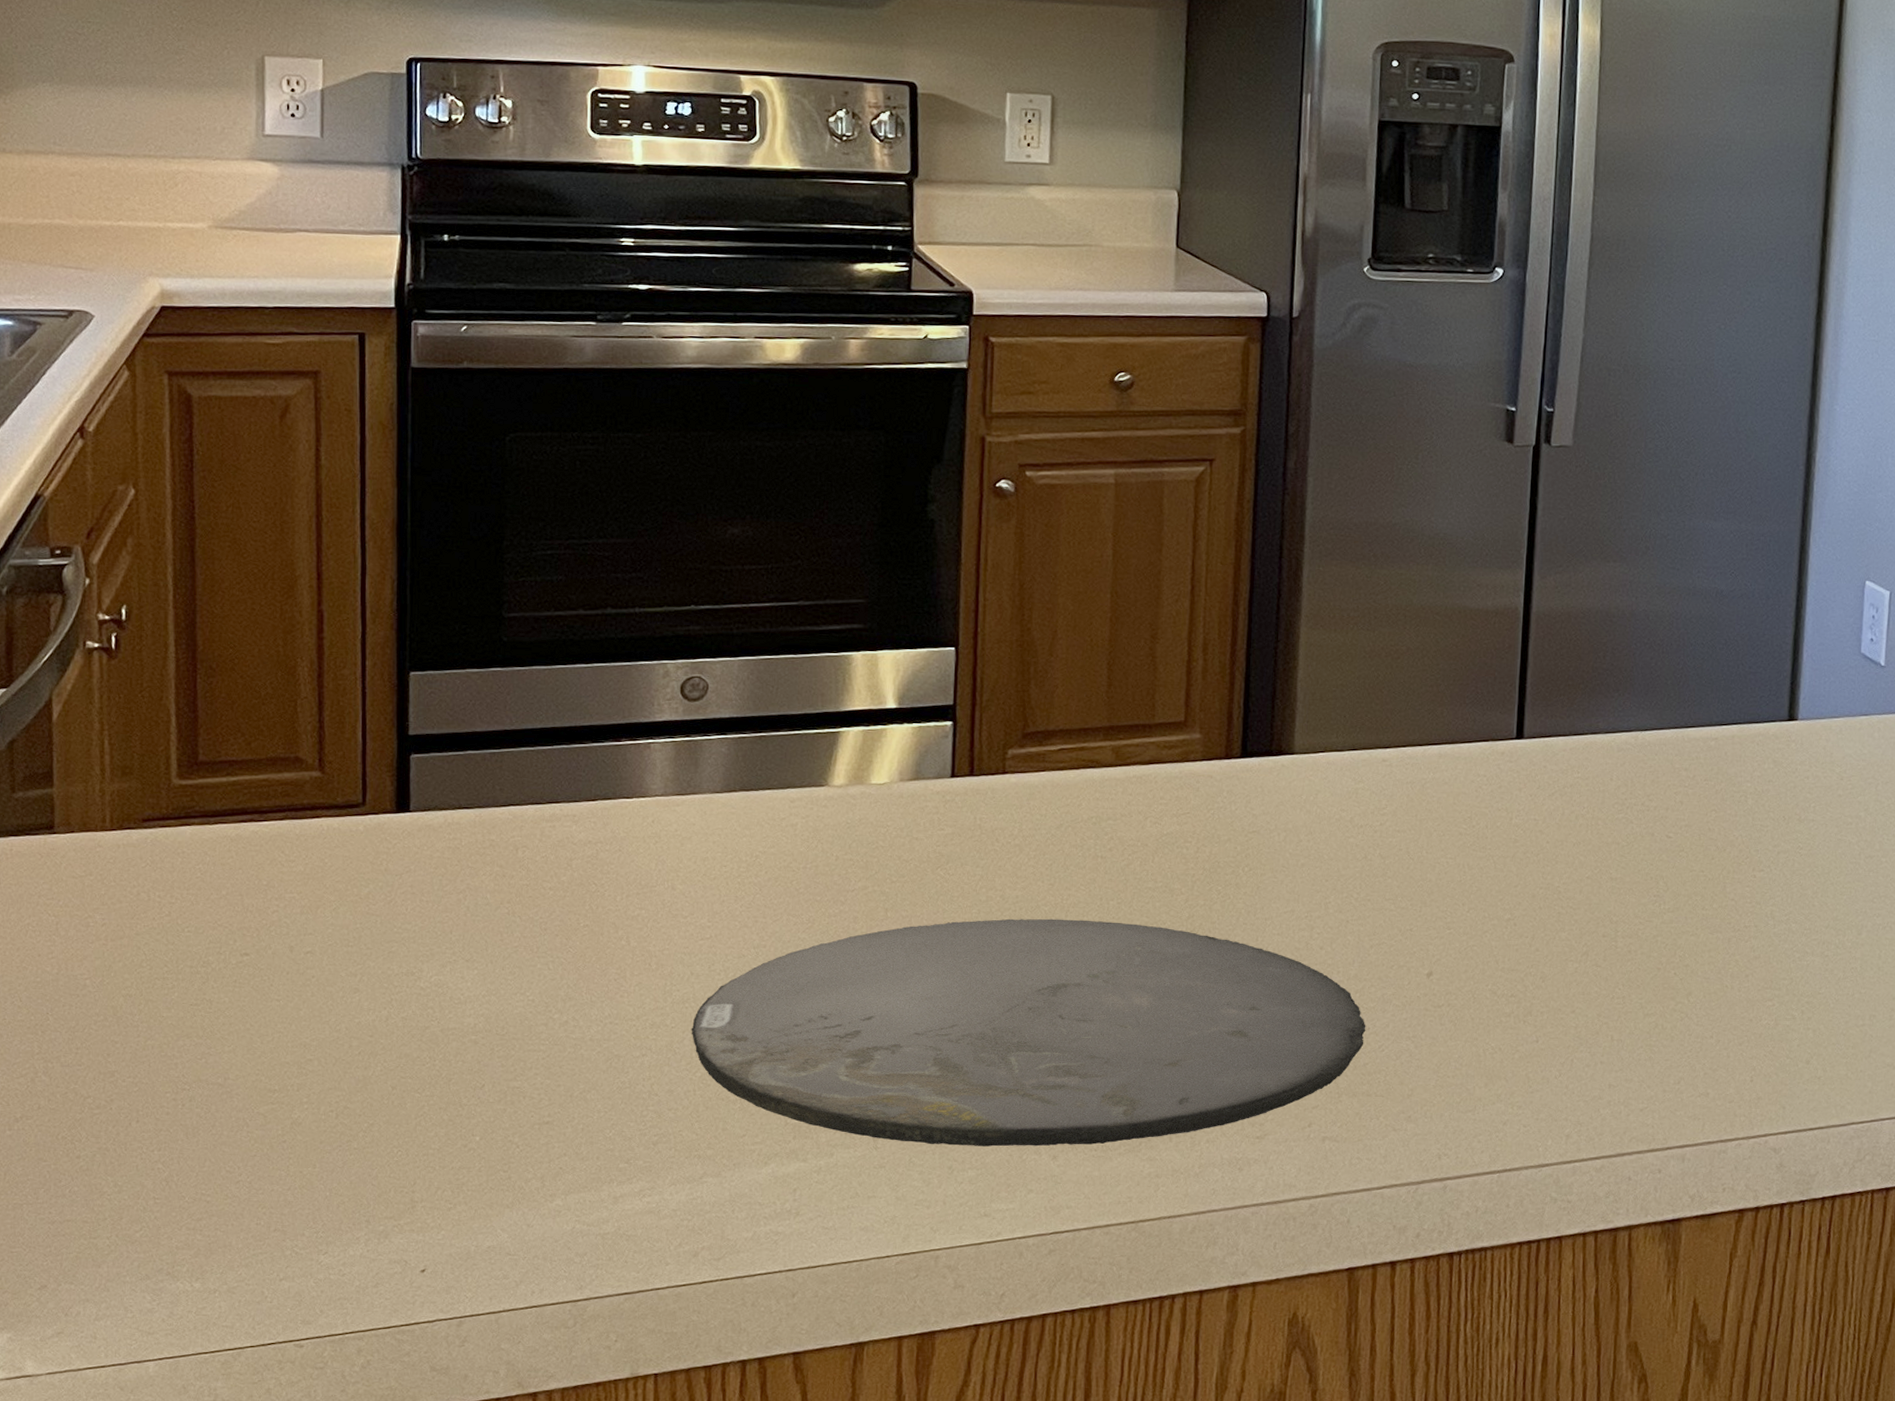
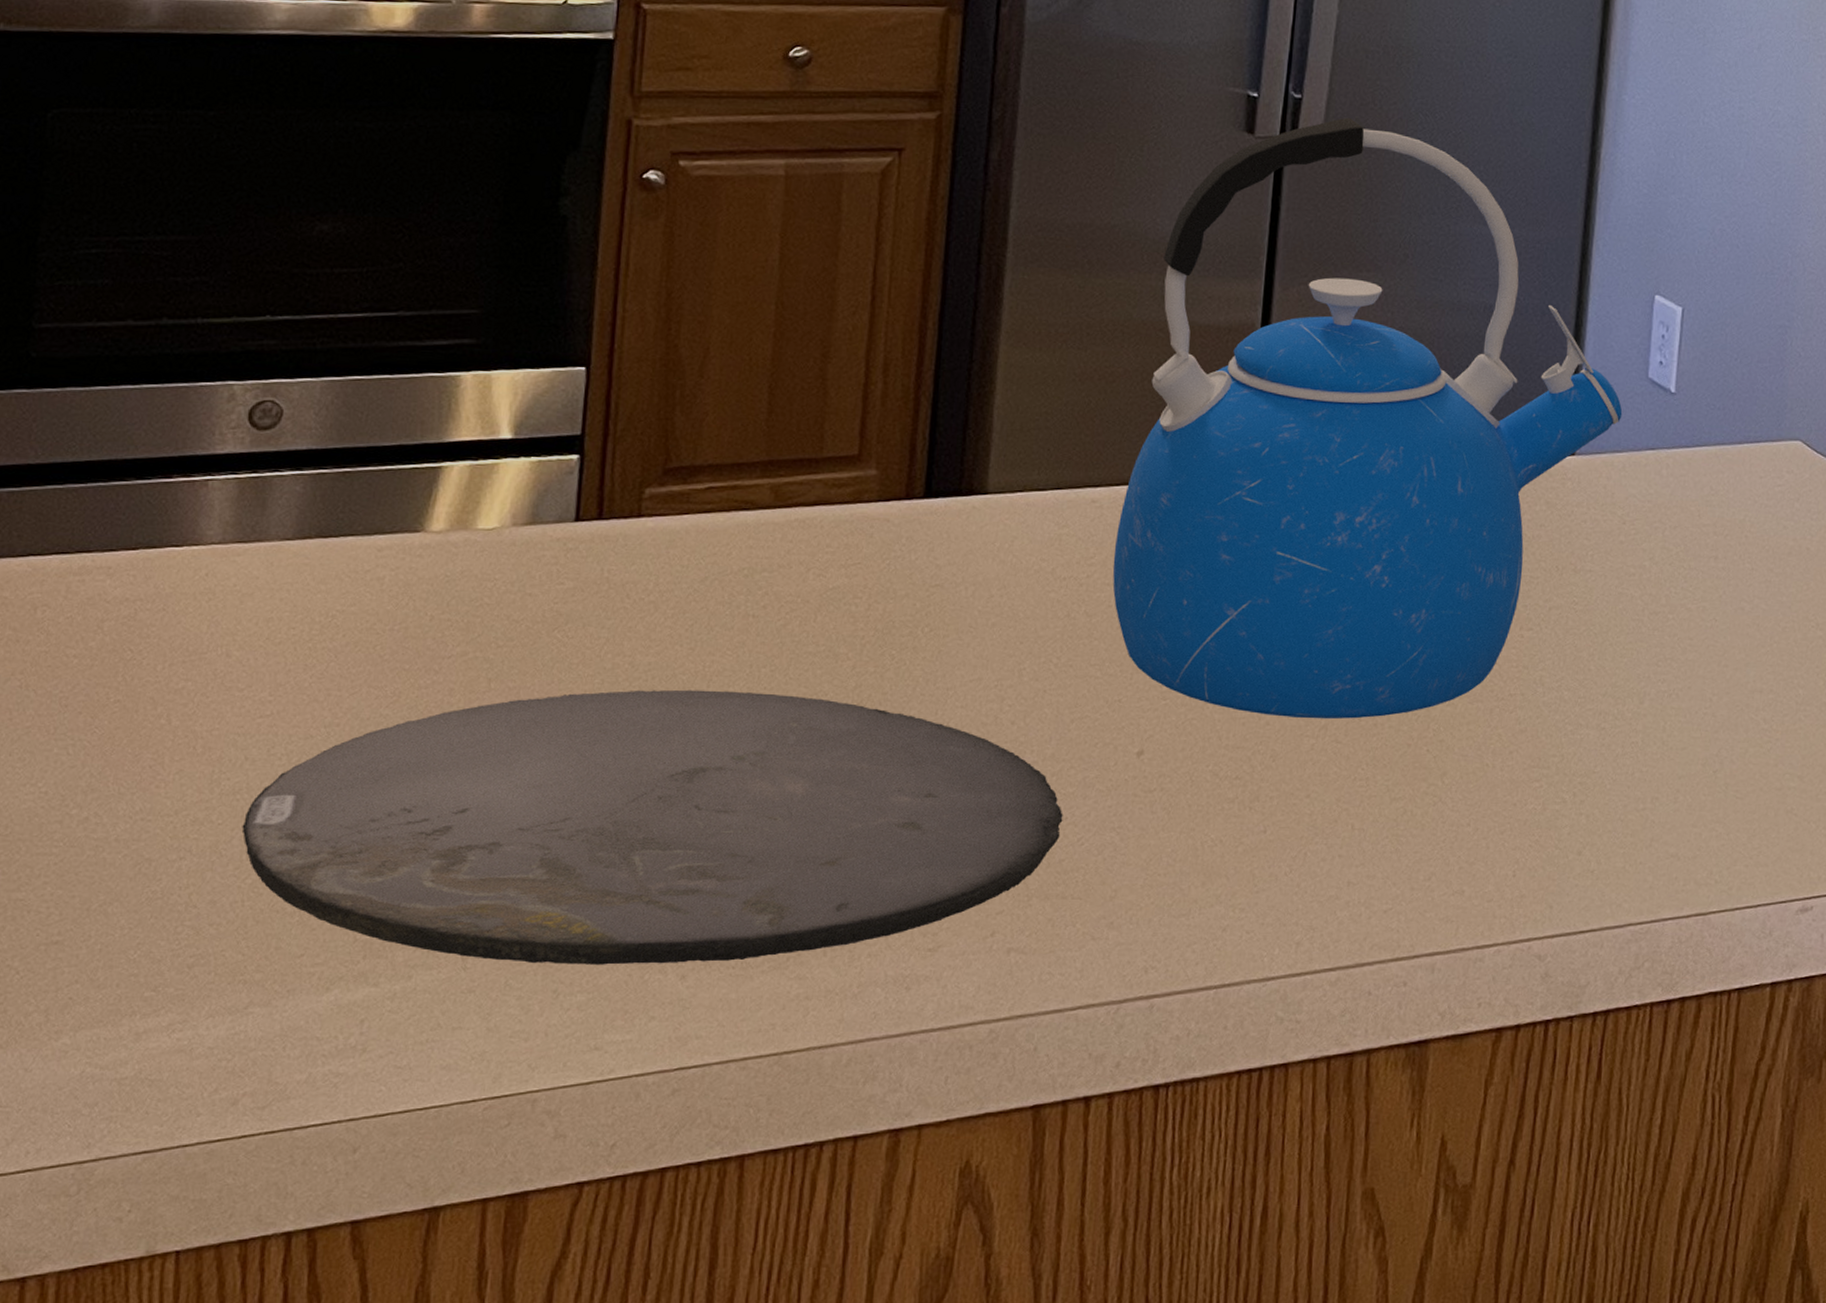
kettle: none [1402,428,1839,947] -> present [1112,117,1623,719]

